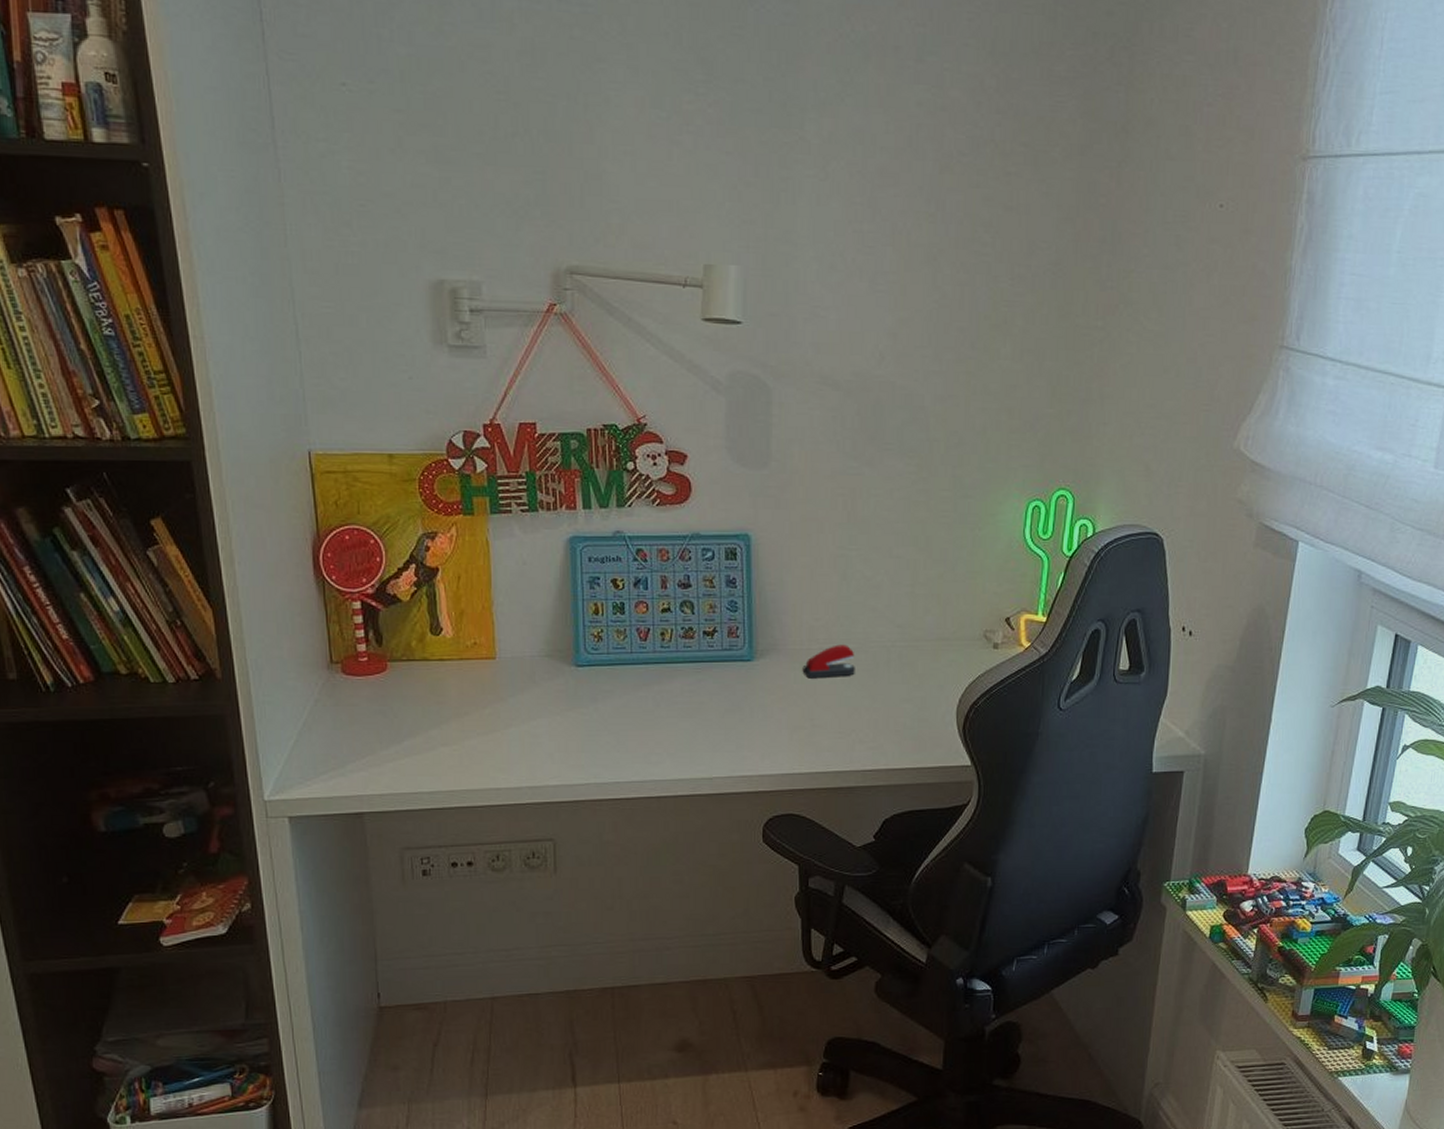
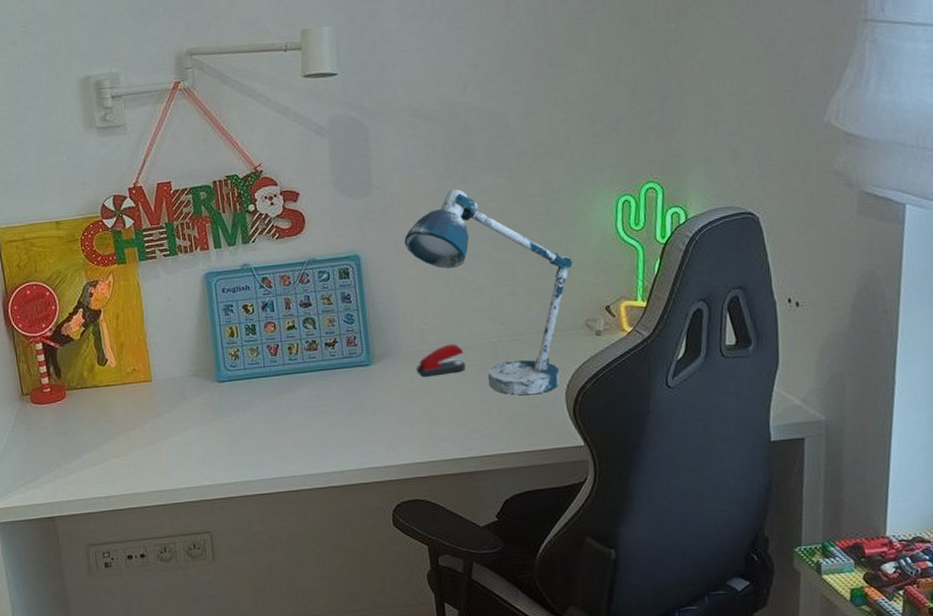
desk lamp: none [801,473,976,707] -> present [404,189,572,395]

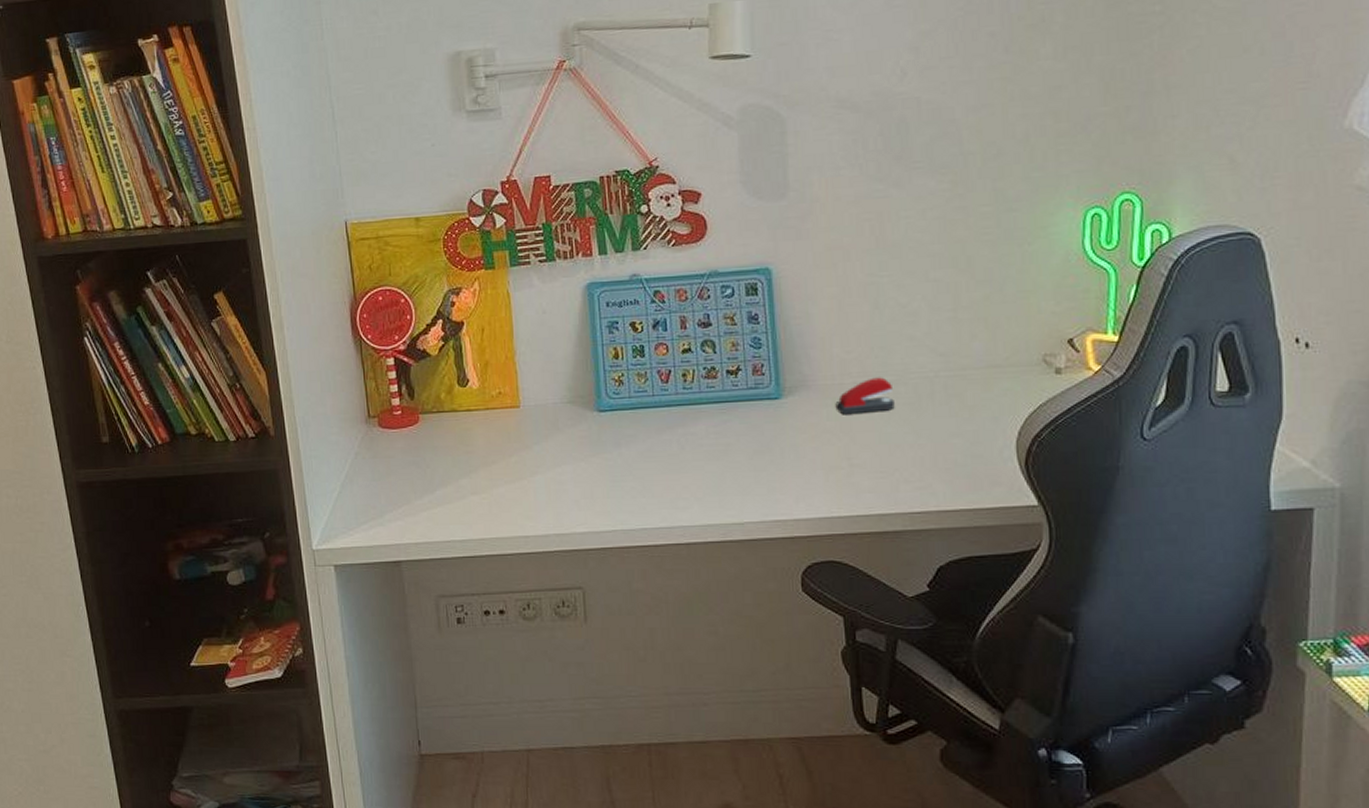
desk lamp: present [404,189,572,395] -> none [825,195,1028,442]

